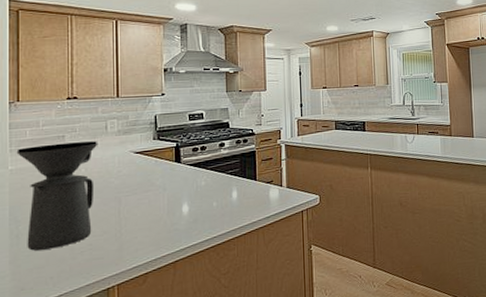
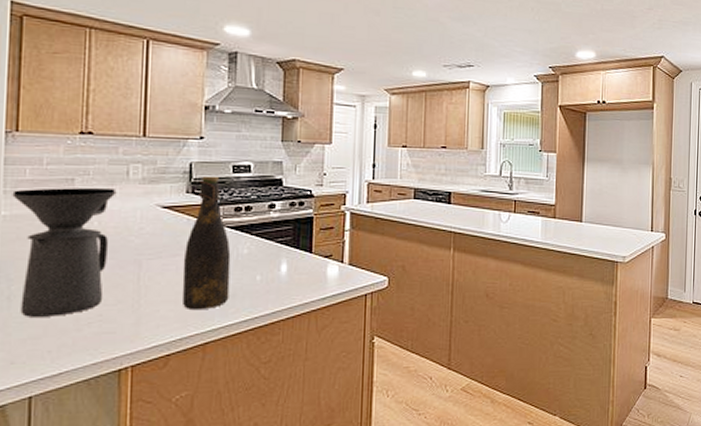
bottle: none [154,124,192,235] -> present [182,175,231,311]

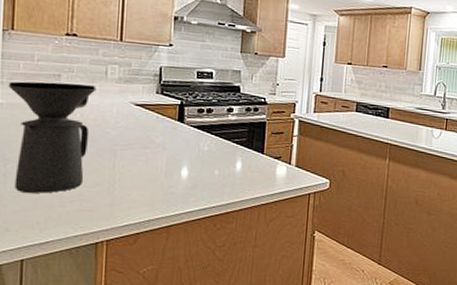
bottle: present [182,175,231,311] -> none [150,79,193,197]

